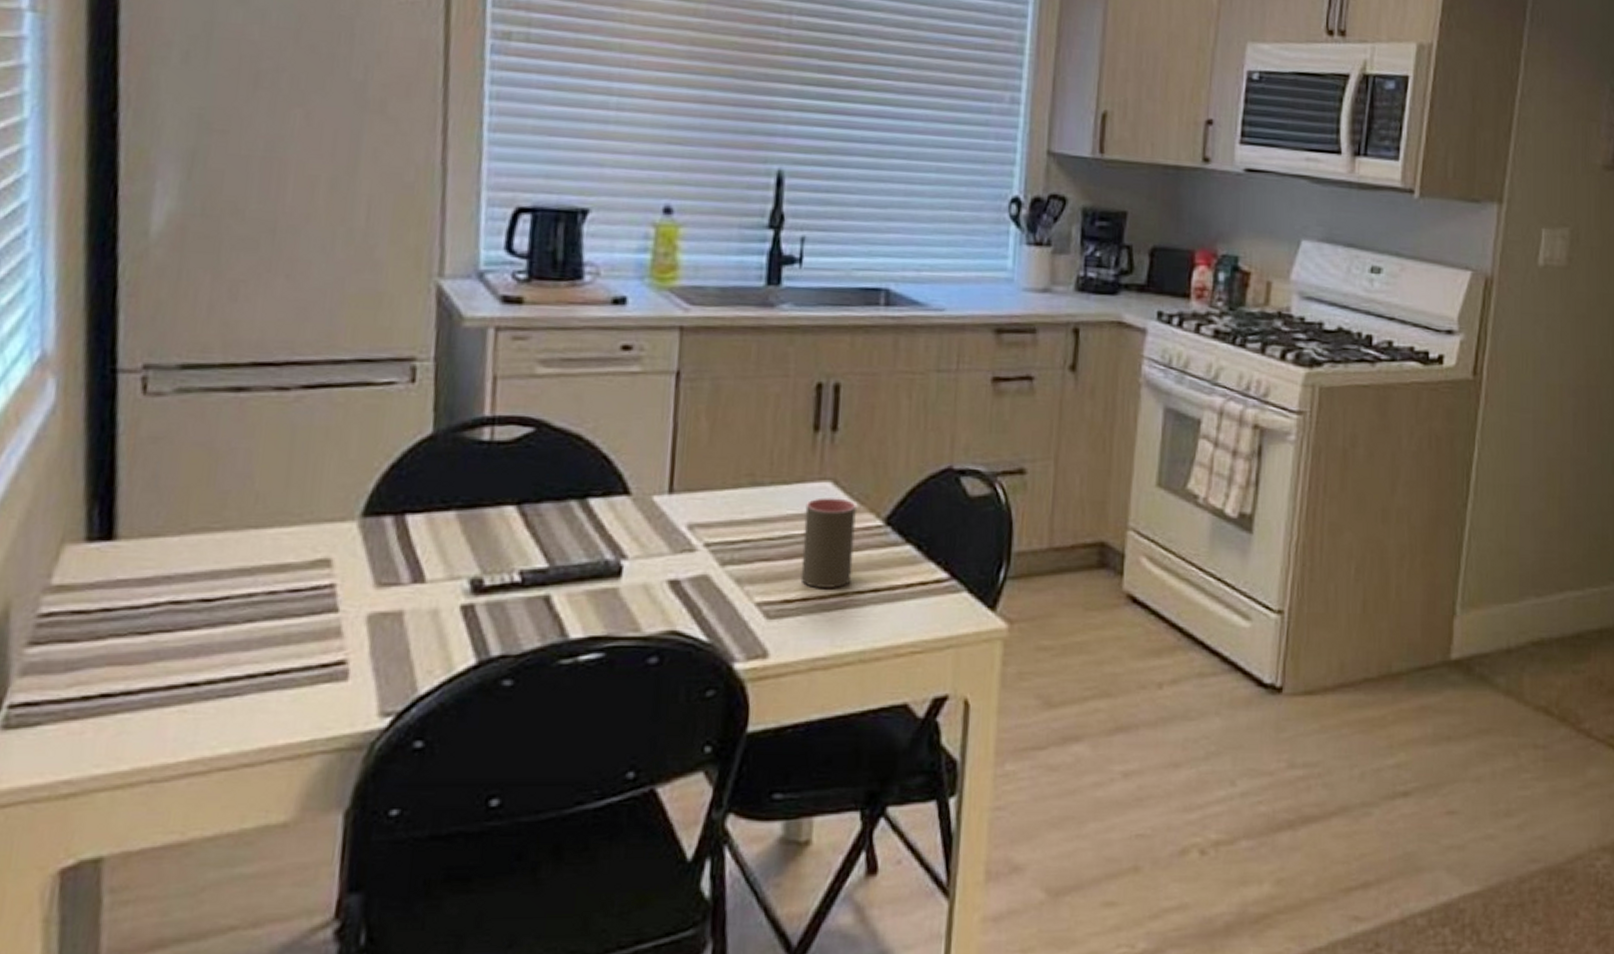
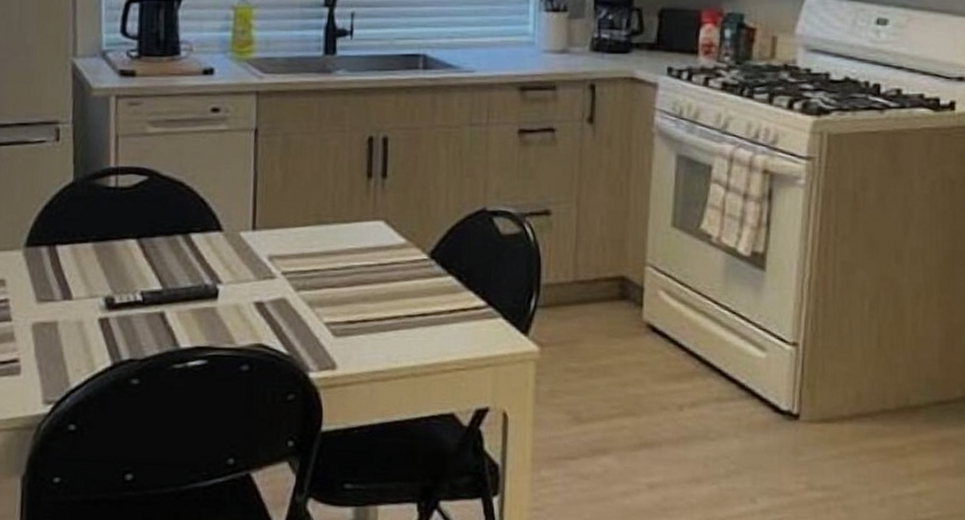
cup: present [800,498,856,588] -> none [361,234,405,312]

